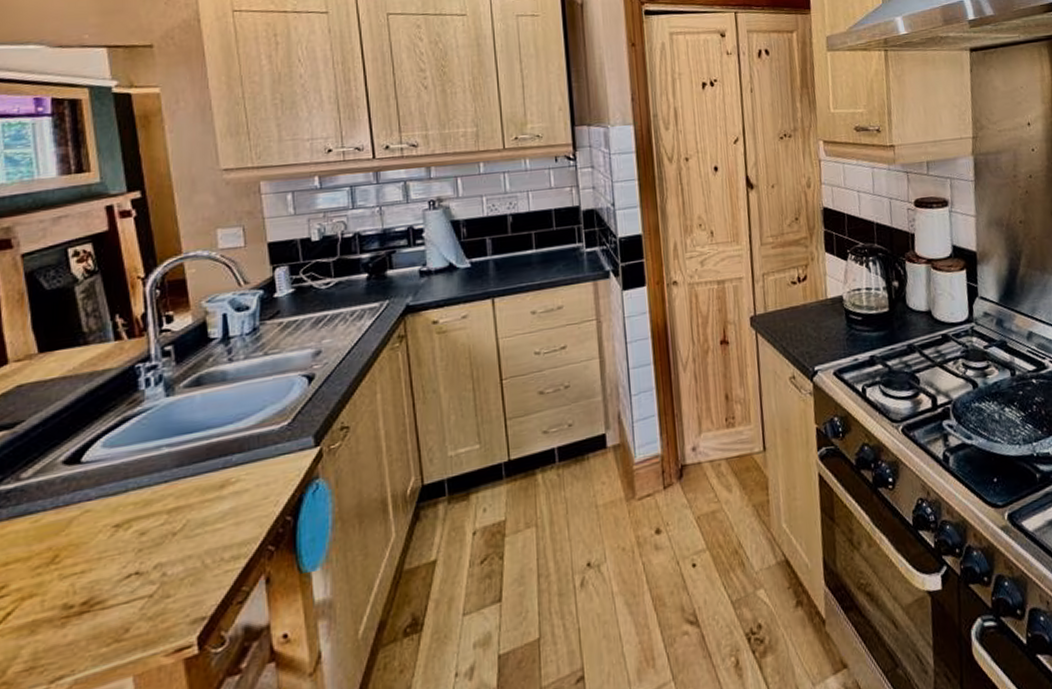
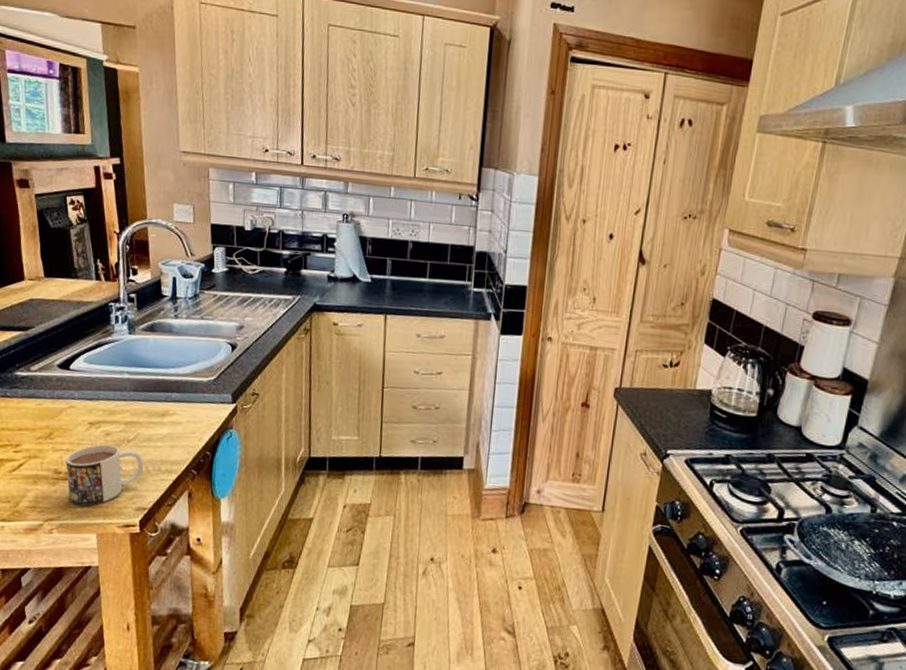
mug: none [80,543,199,646] -> present [65,444,144,506]

